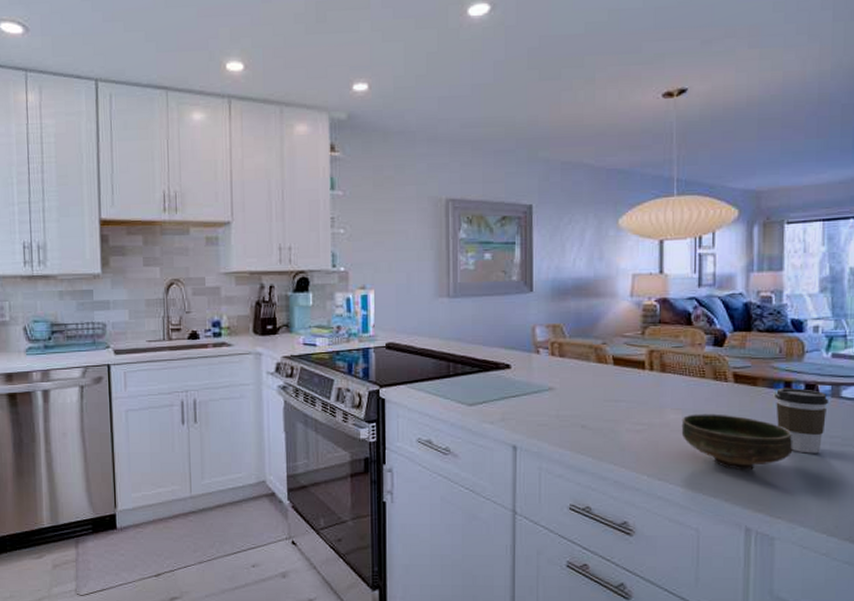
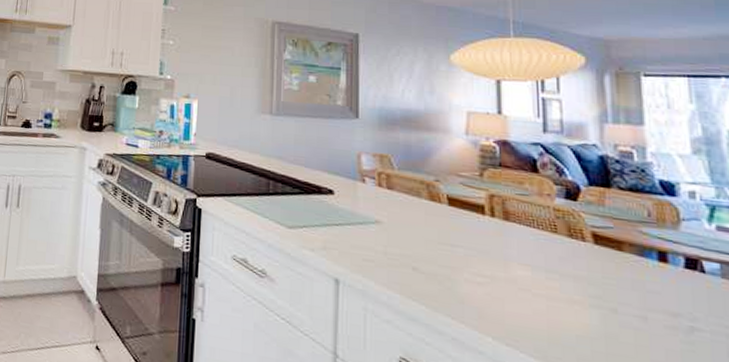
bowl: present [681,414,794,471] -> none [531,273,677,353]
coffee cup: present [775,387,829,454] -> none [646,257,720,345]

